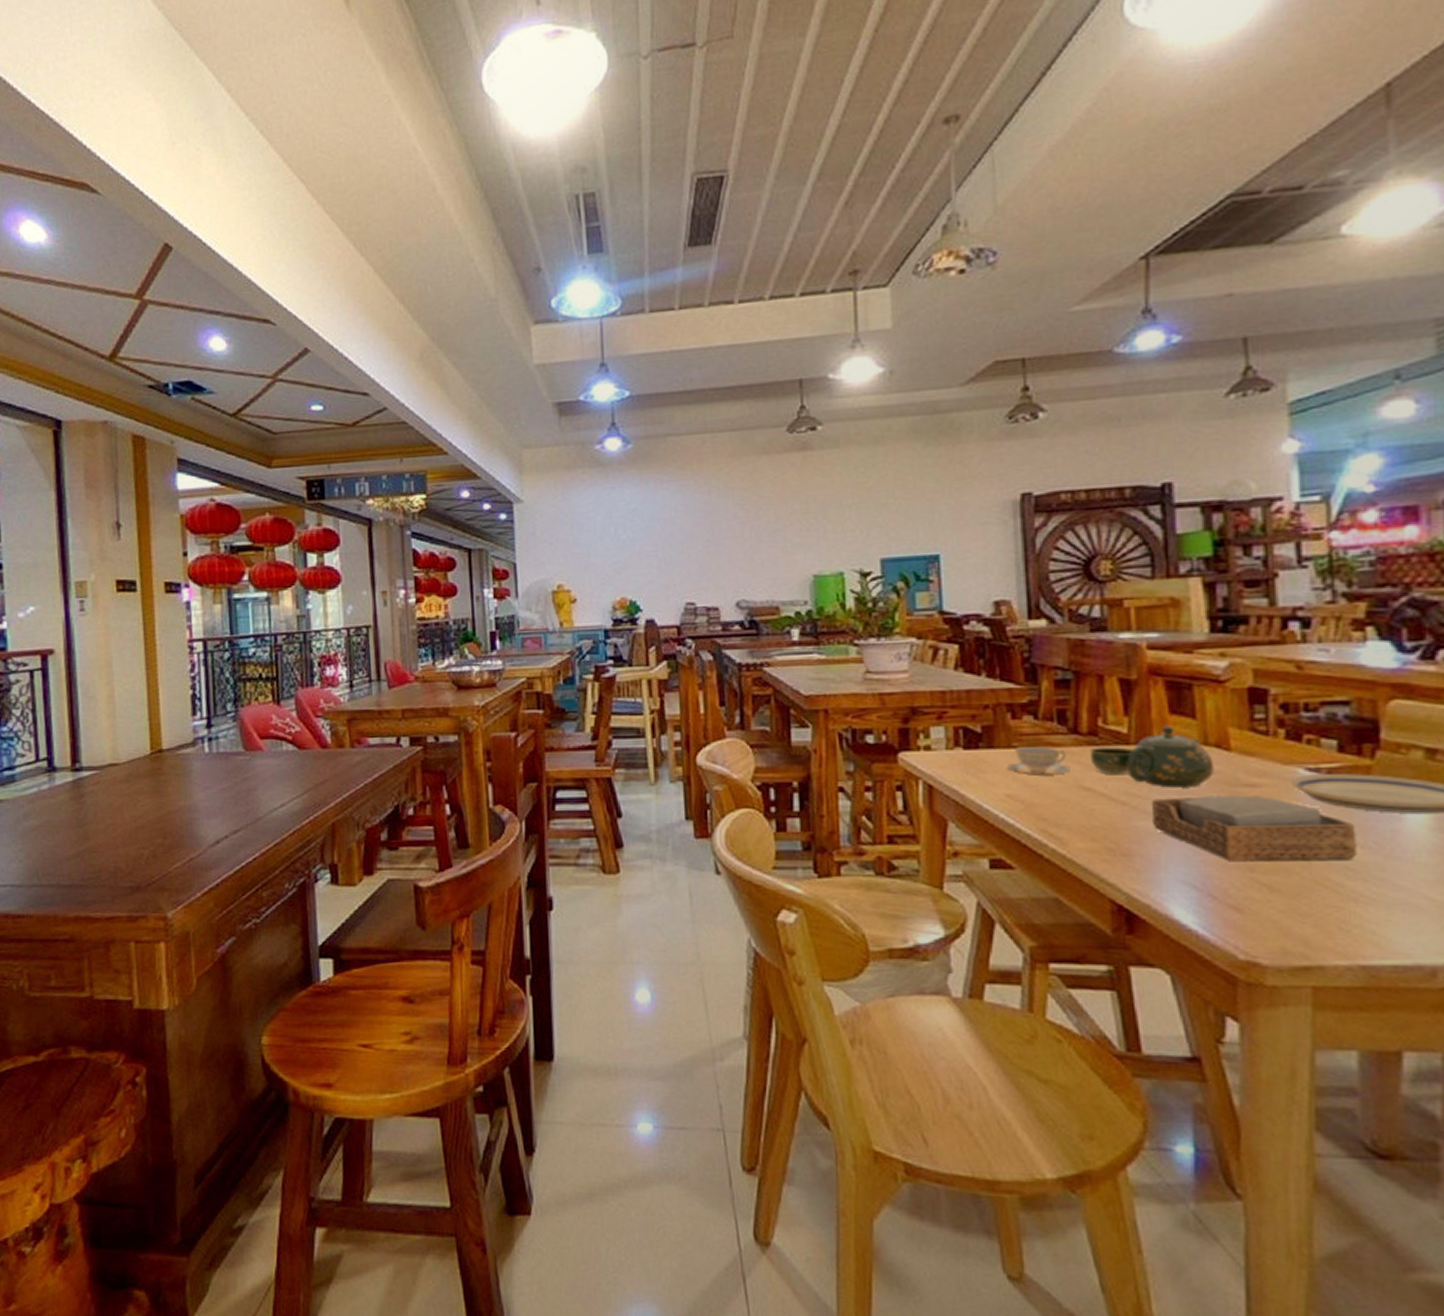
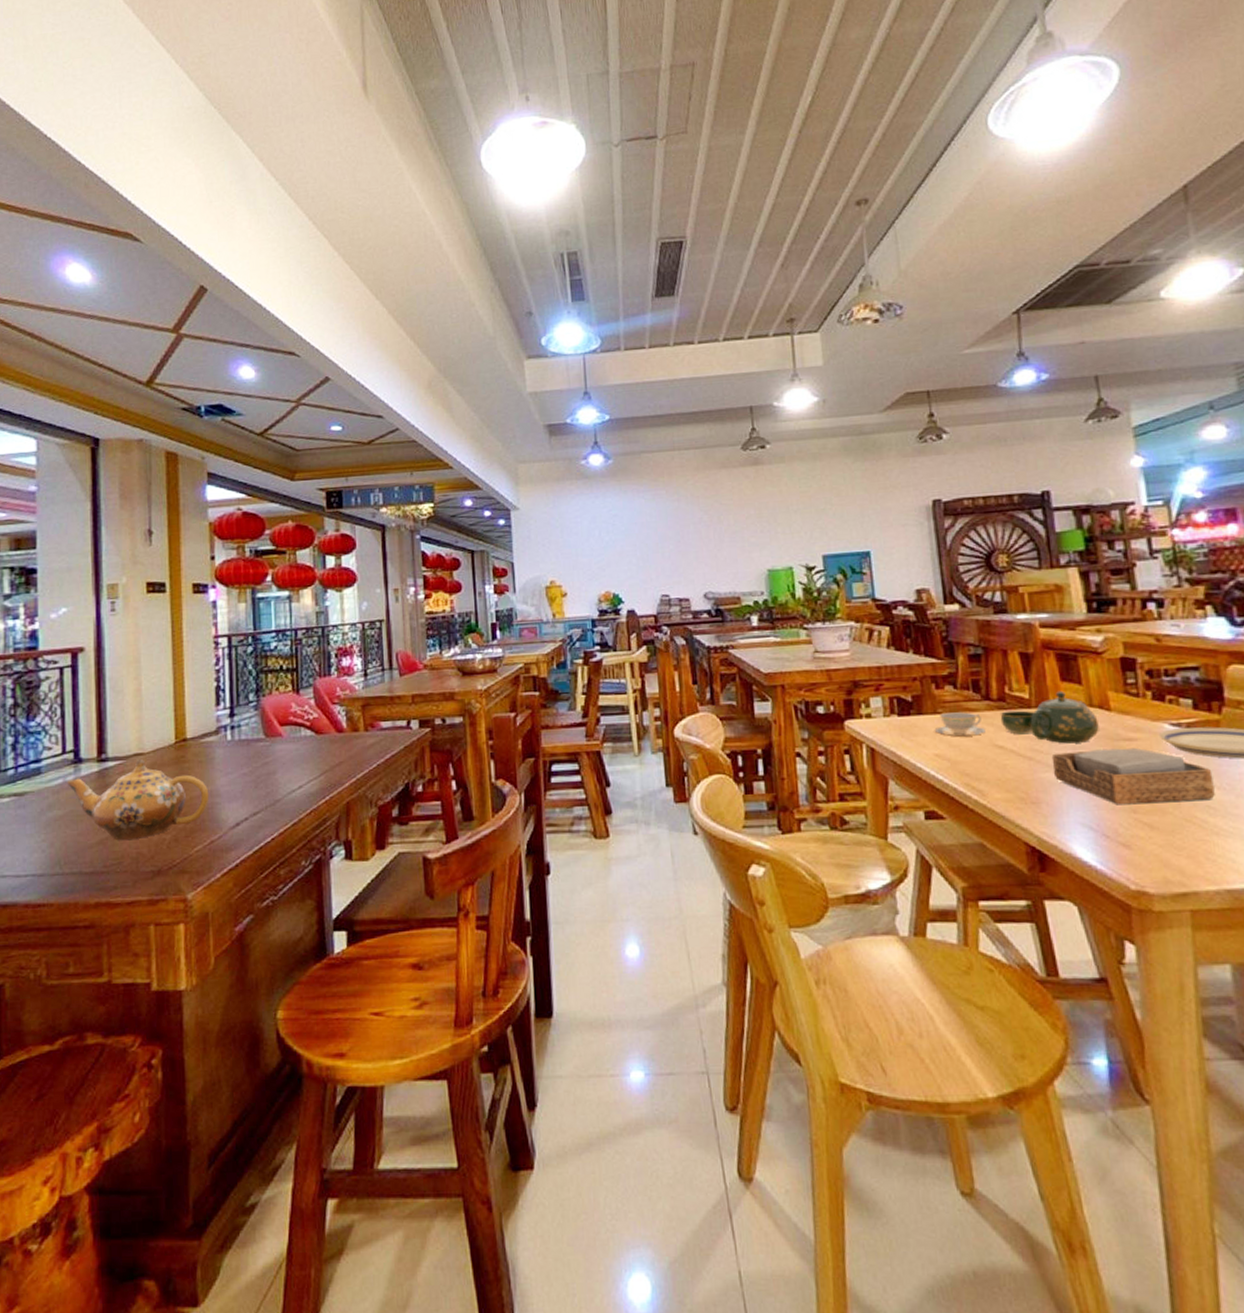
teapot: none [41,770,188,854] -> present [66,759,209,841]

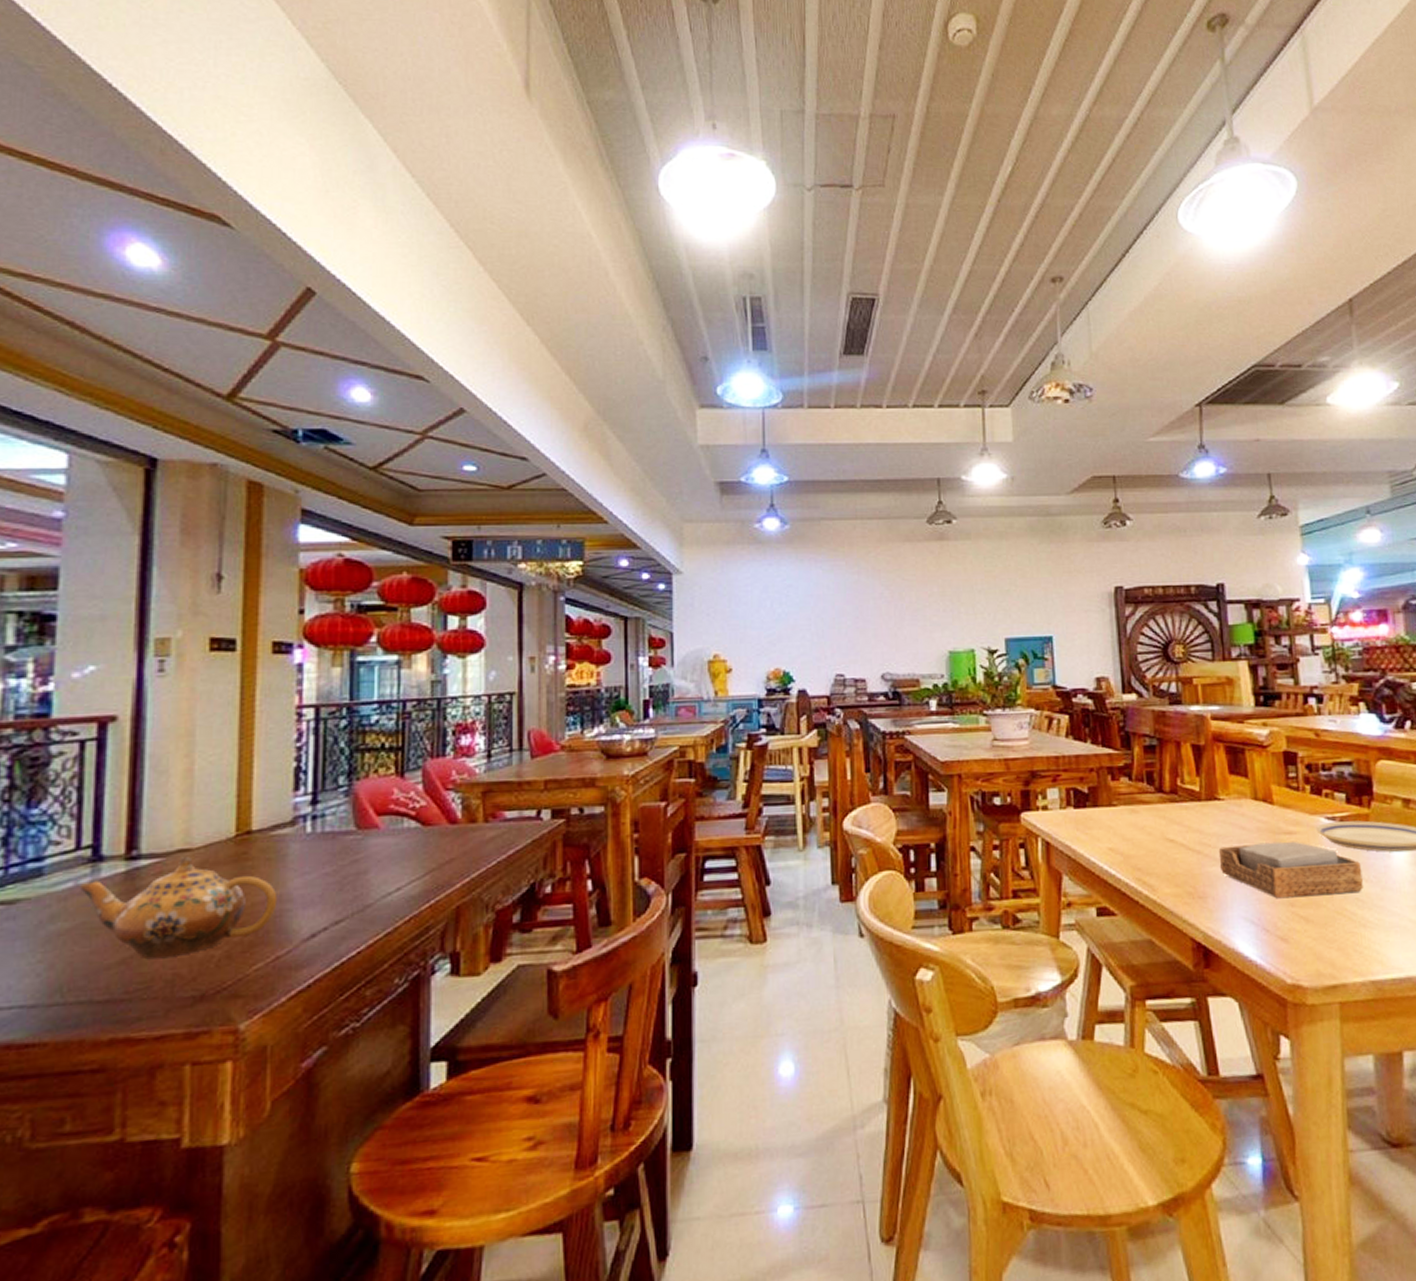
teacup: present [934,712,985,737] -> none [1108,804,1158,830]
tea set: present [1000,690,1099,744] -> none [1171,783,1263,837]

